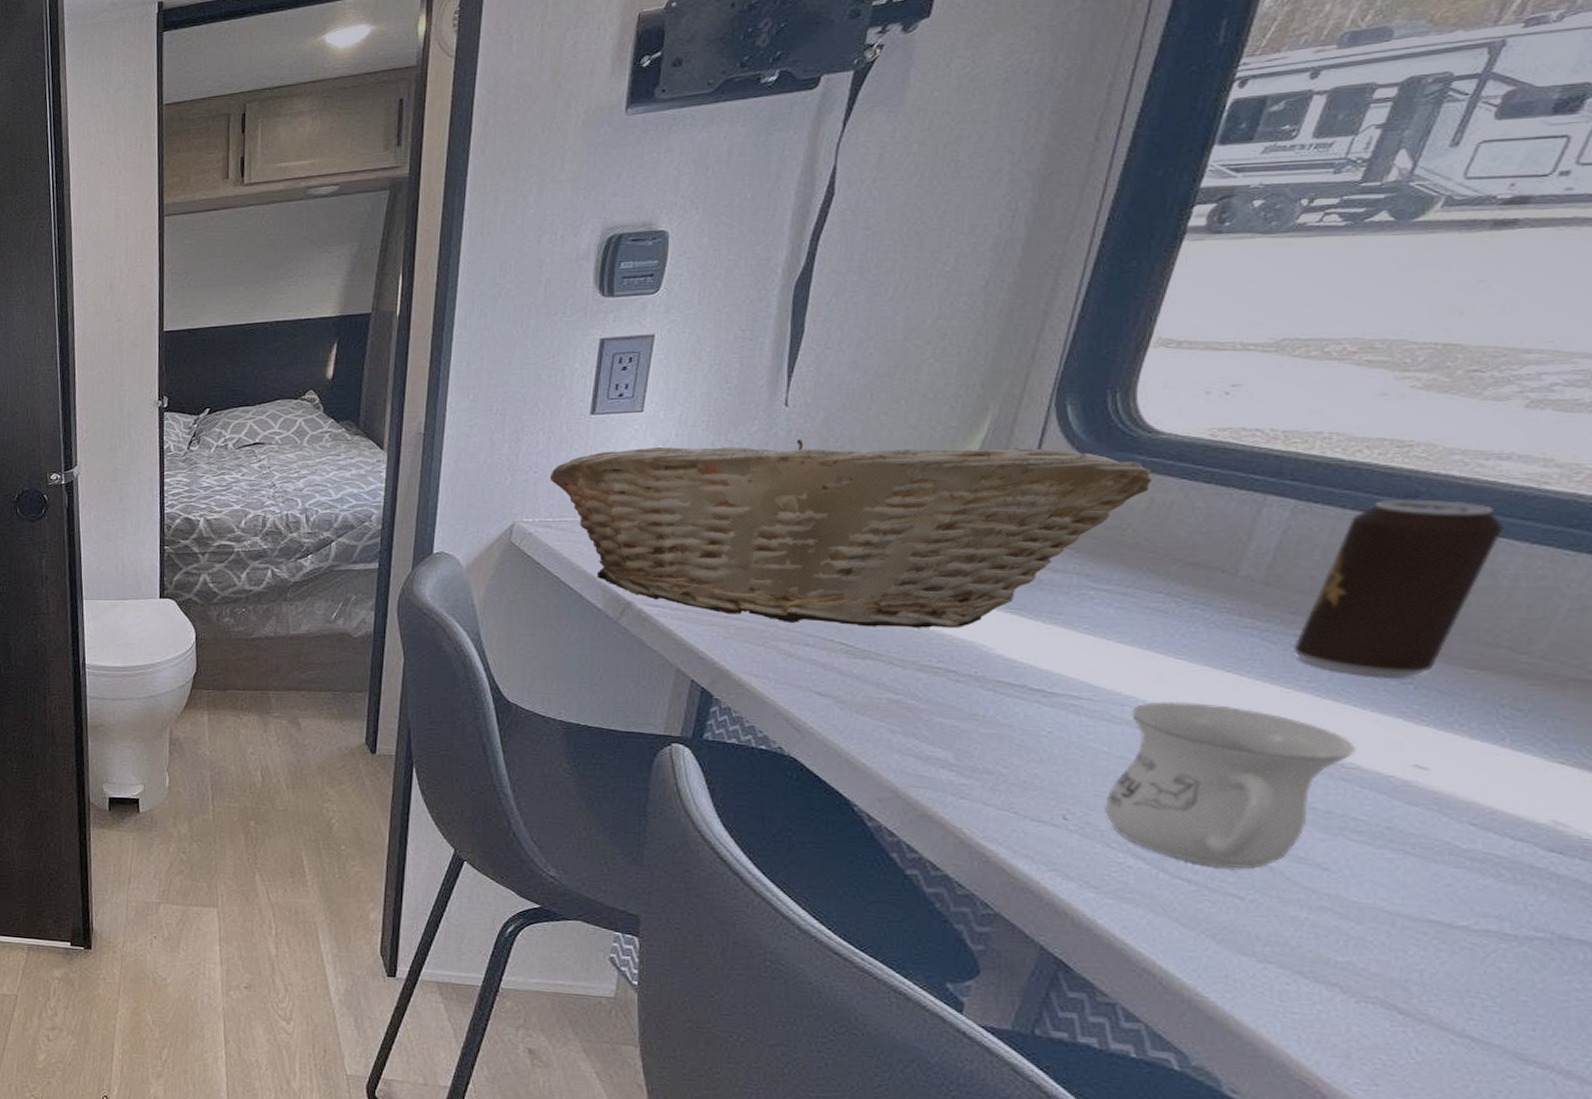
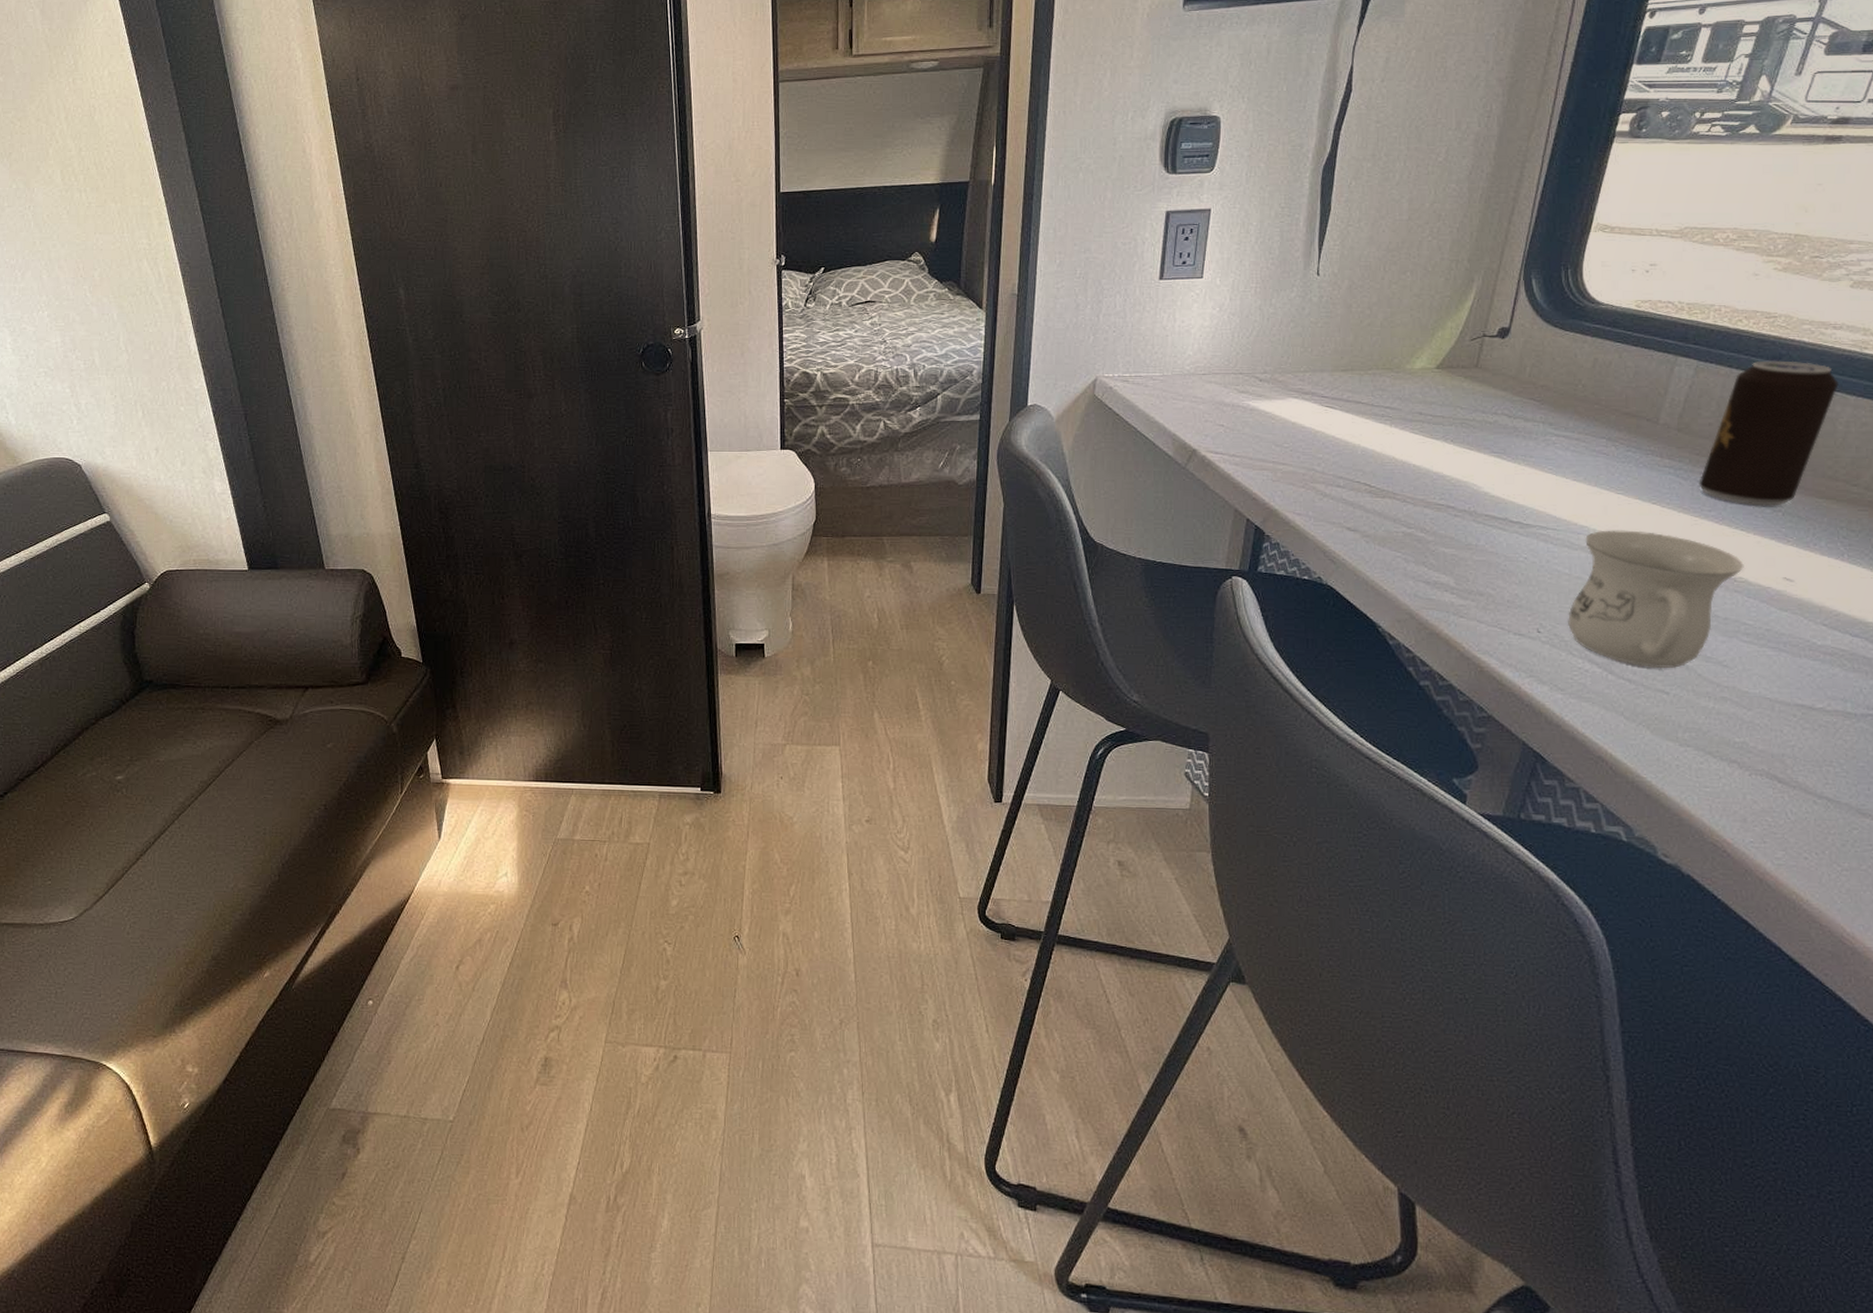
fruit basket: present [549,438,1152,629] -> none [1126,304,1596,470]

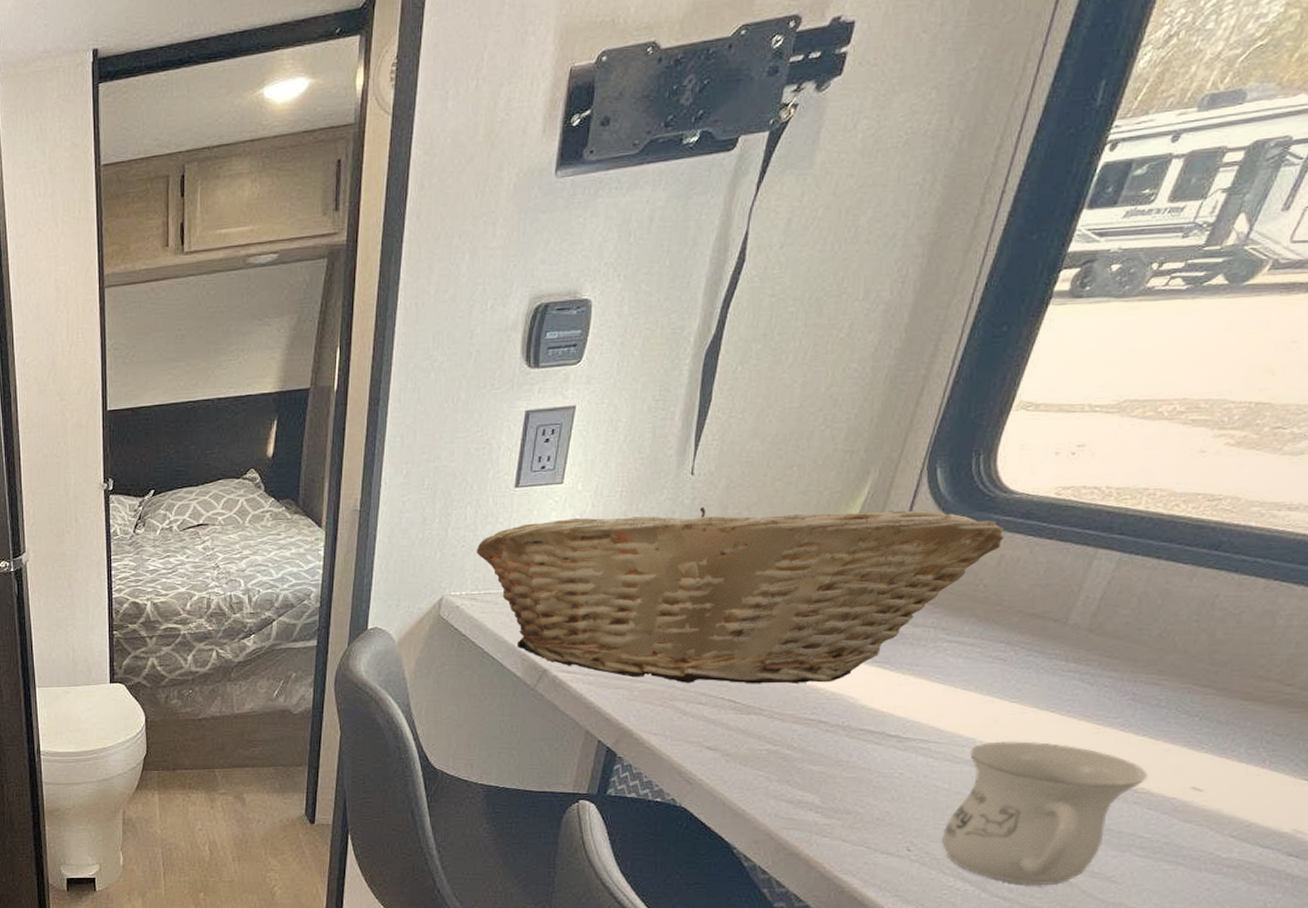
fruit basket: none [1126,304,1596,470] -> present [476,506,1005,684]
beverage can: present [1699,360,1839,506] -> none [1106,548,1286,711]

